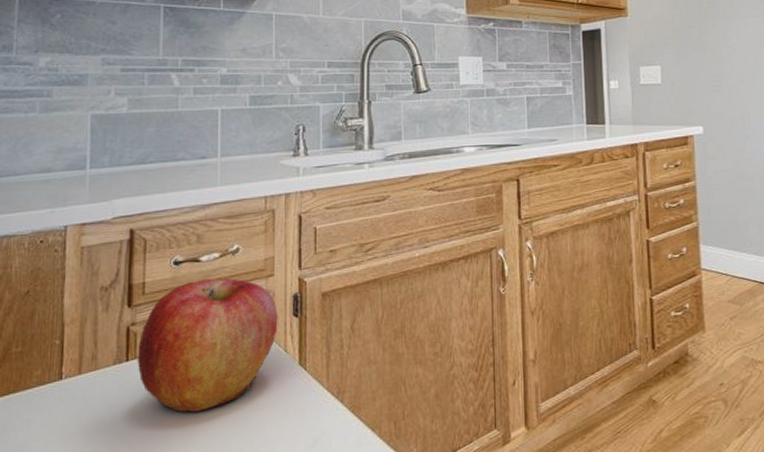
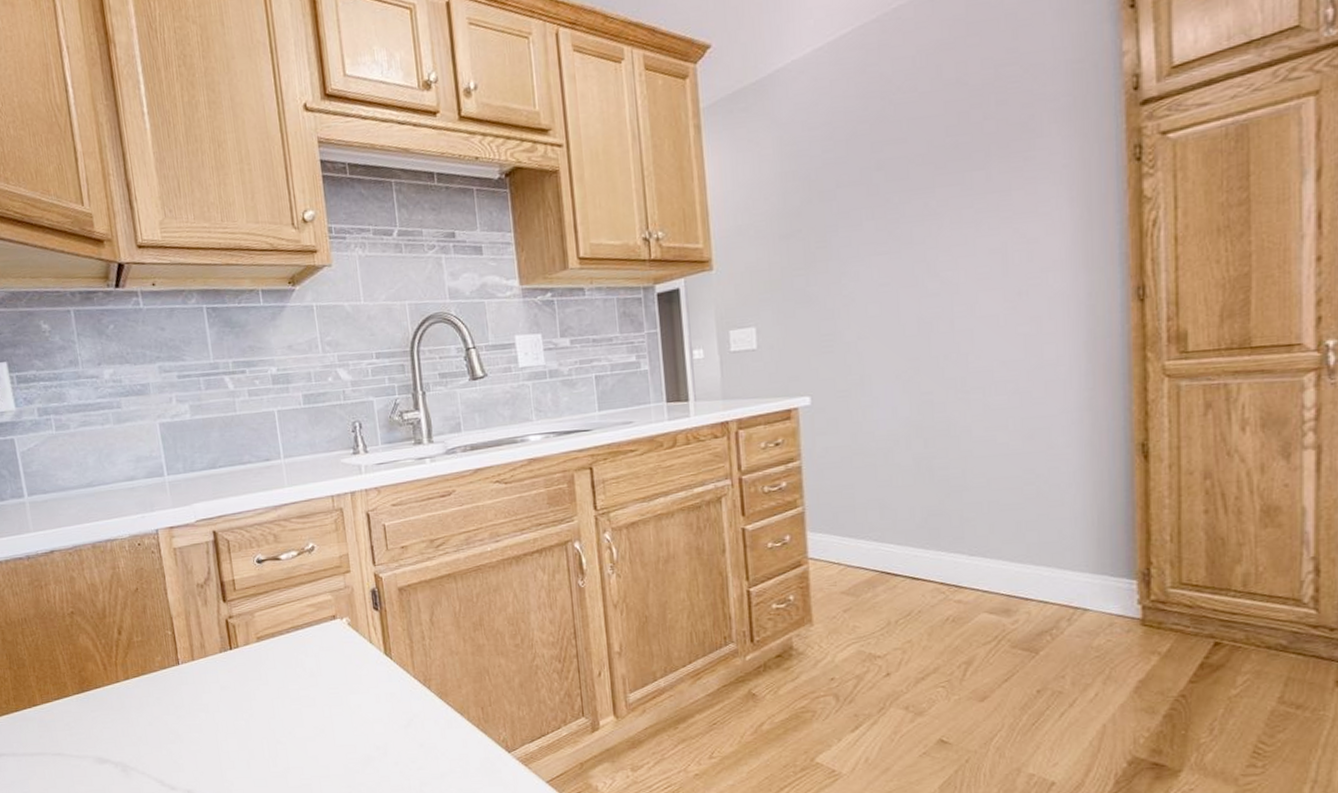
apple: present [137,278,278,413] -> none [238,574,361,695]

